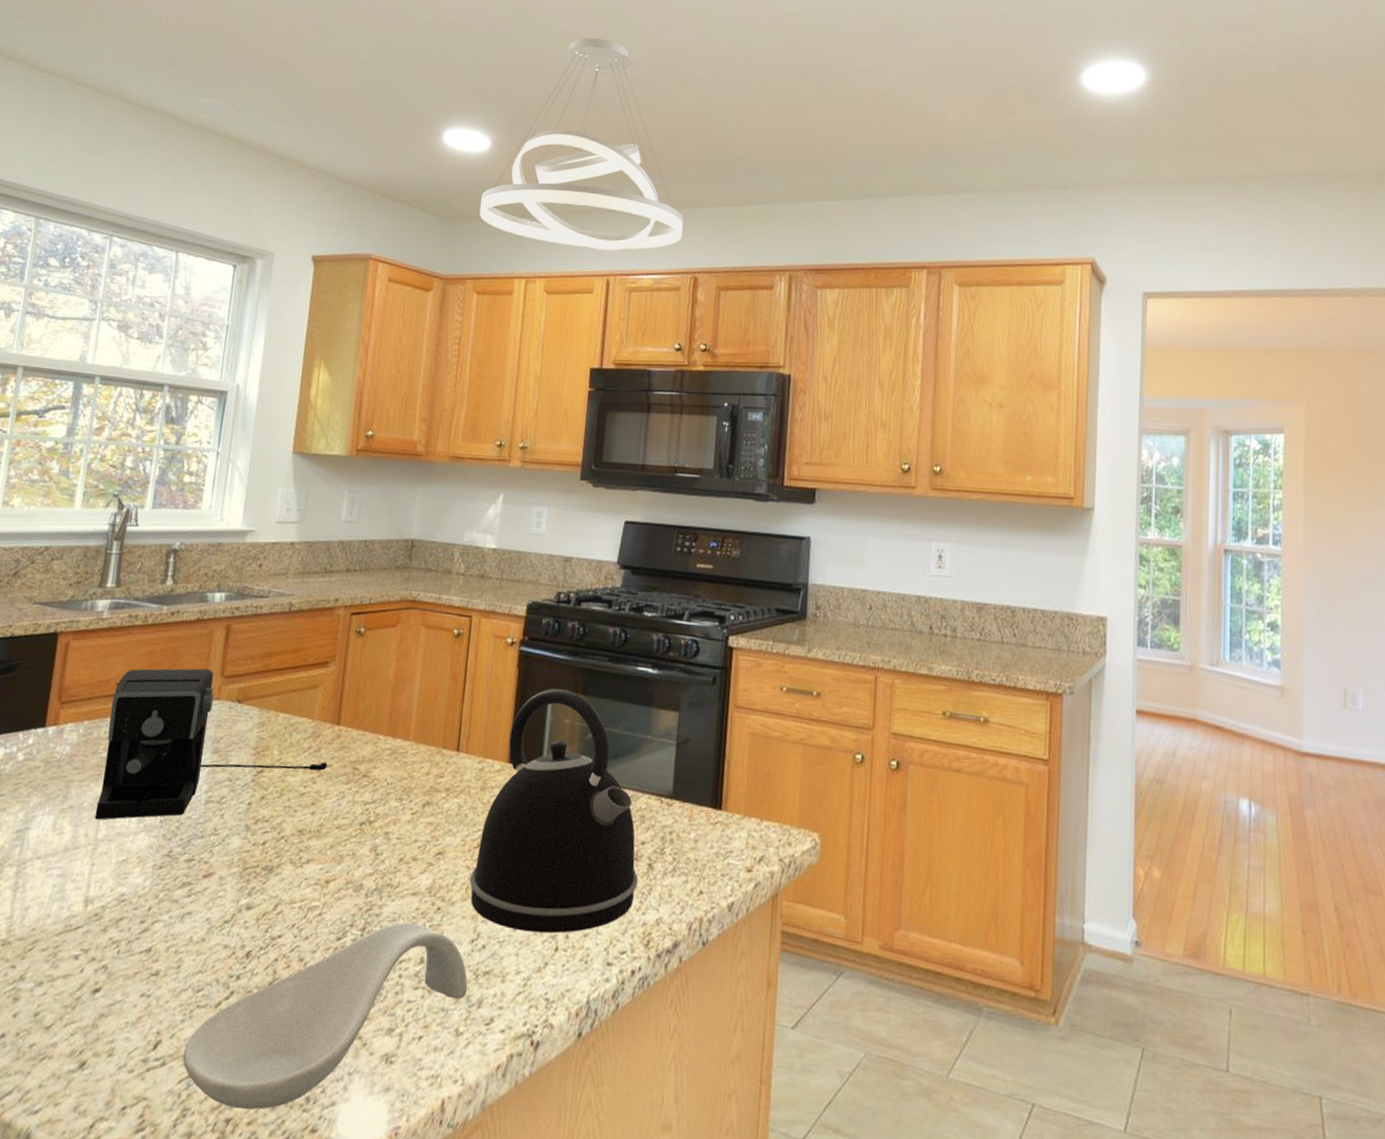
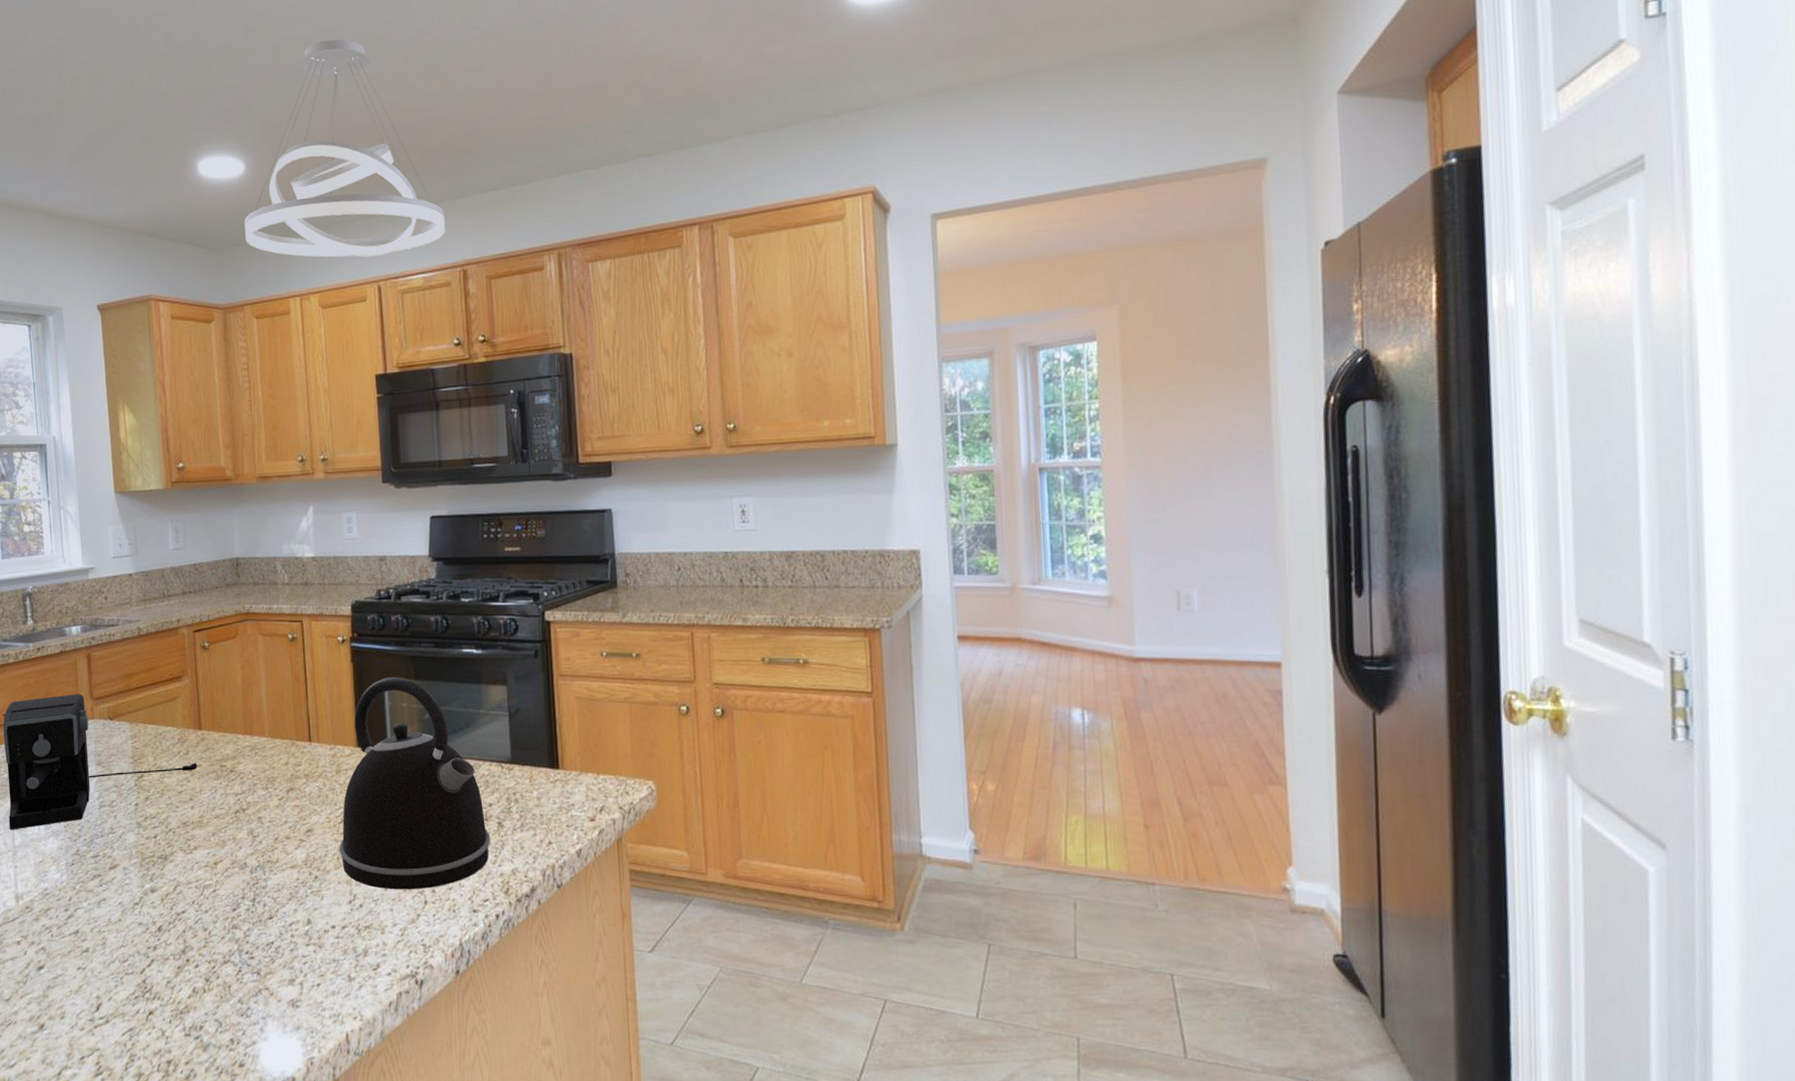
spoon rest: present [183,922,468,1110] -> none [122,892,353,1053]

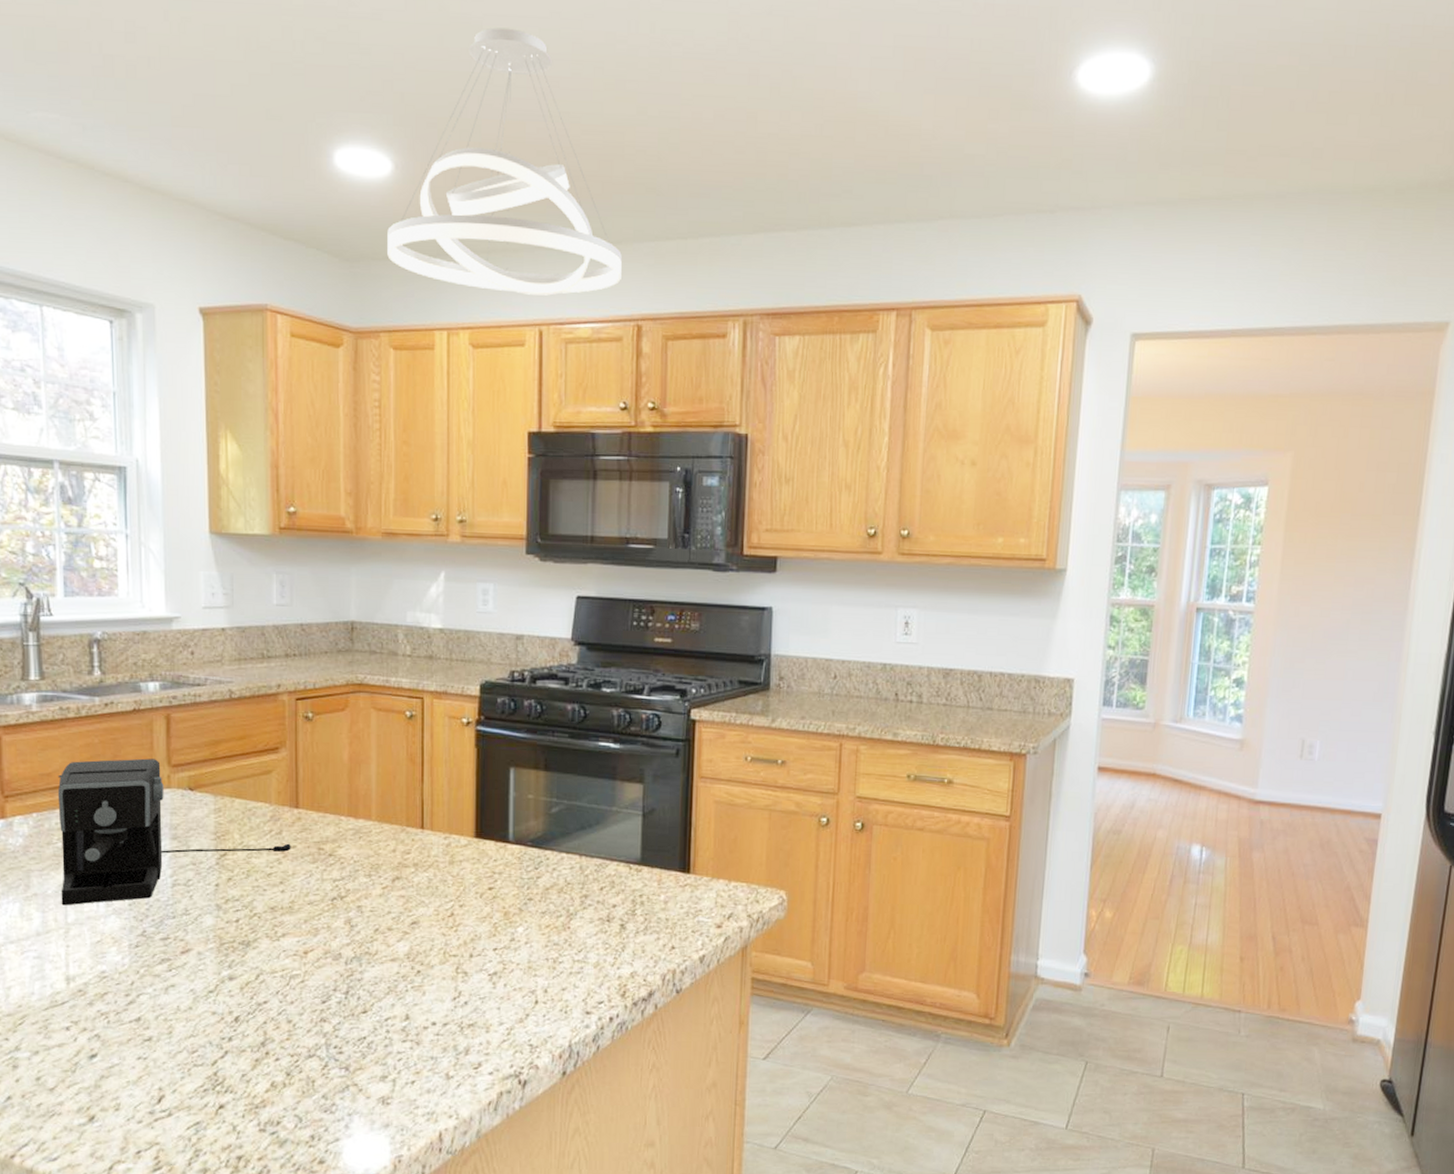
kettle: present [339,676,491,890] -> none [446,765,612,989]

